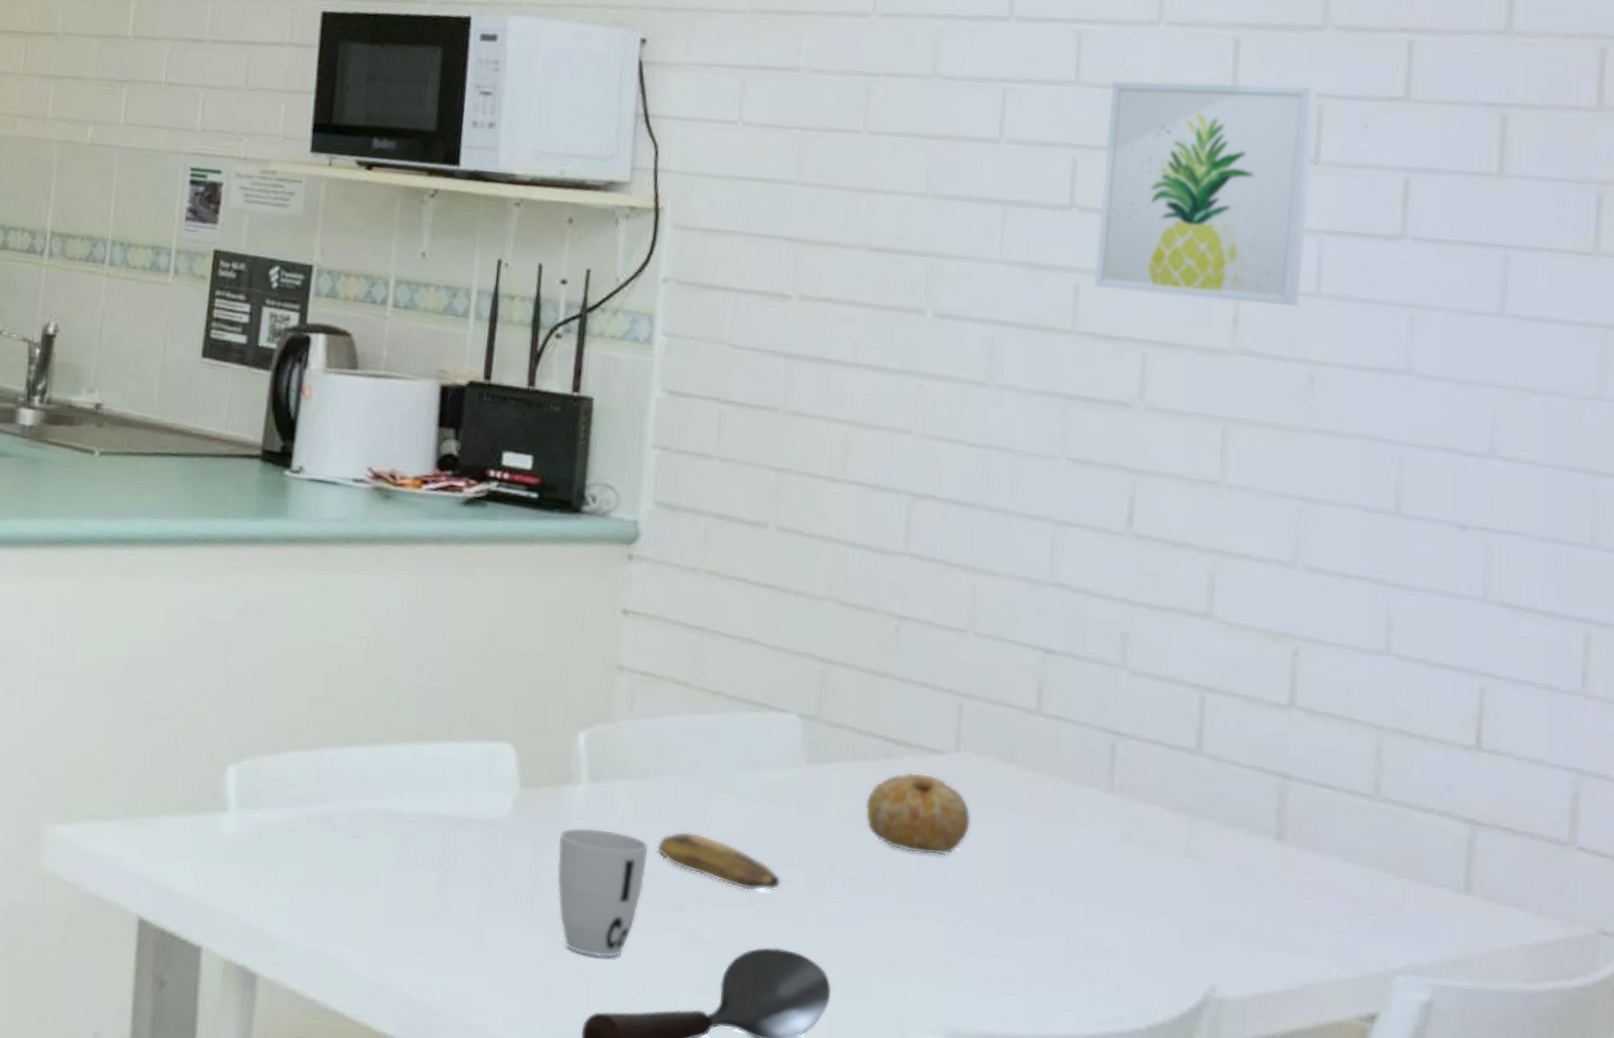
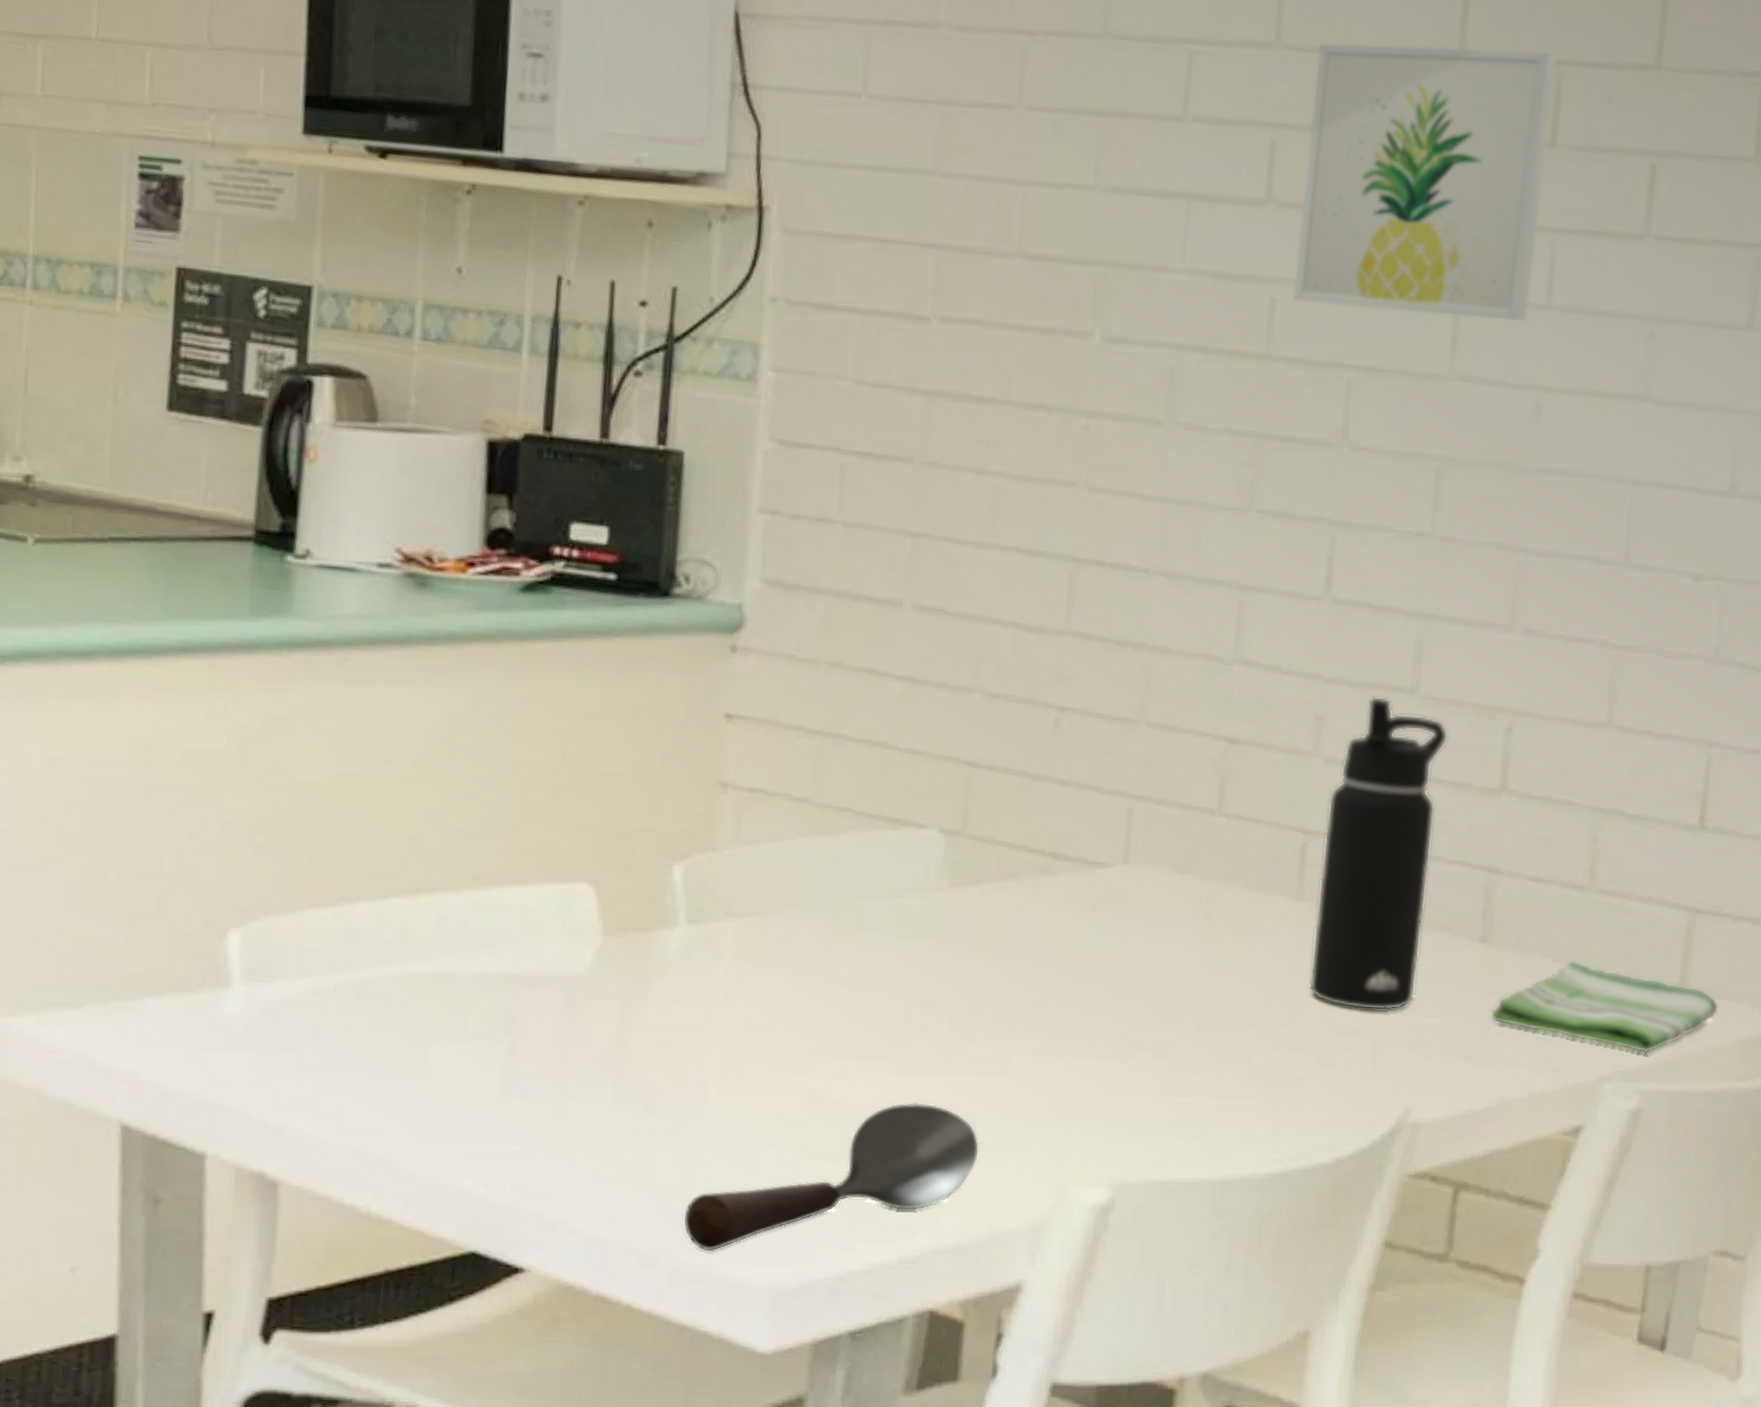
cup: present [557,827,650,958] -> none [650,978,763,1130]
banana: present [656,831,781,891] -> none [771,975,920,1039]
fruit: present [865,772,971,856] -> none [1018,890,1141,985]
water bottle: none [1121,618,1241,896] -> present [1309,696,1449,1012]
dish towel: none [1287,860,1503,951] -> present [1490,960,1719,1054]

